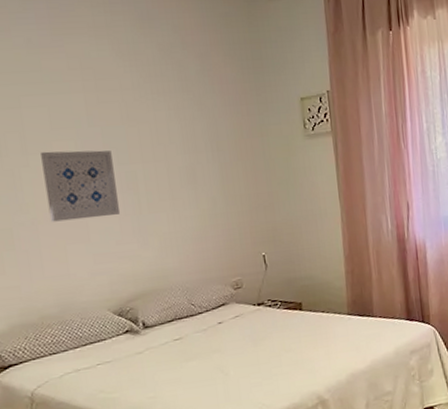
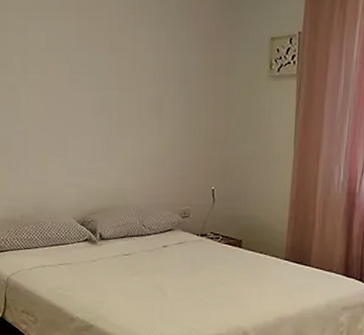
wall art: present [41,150,121,222] -> none [37,71,94,135]

